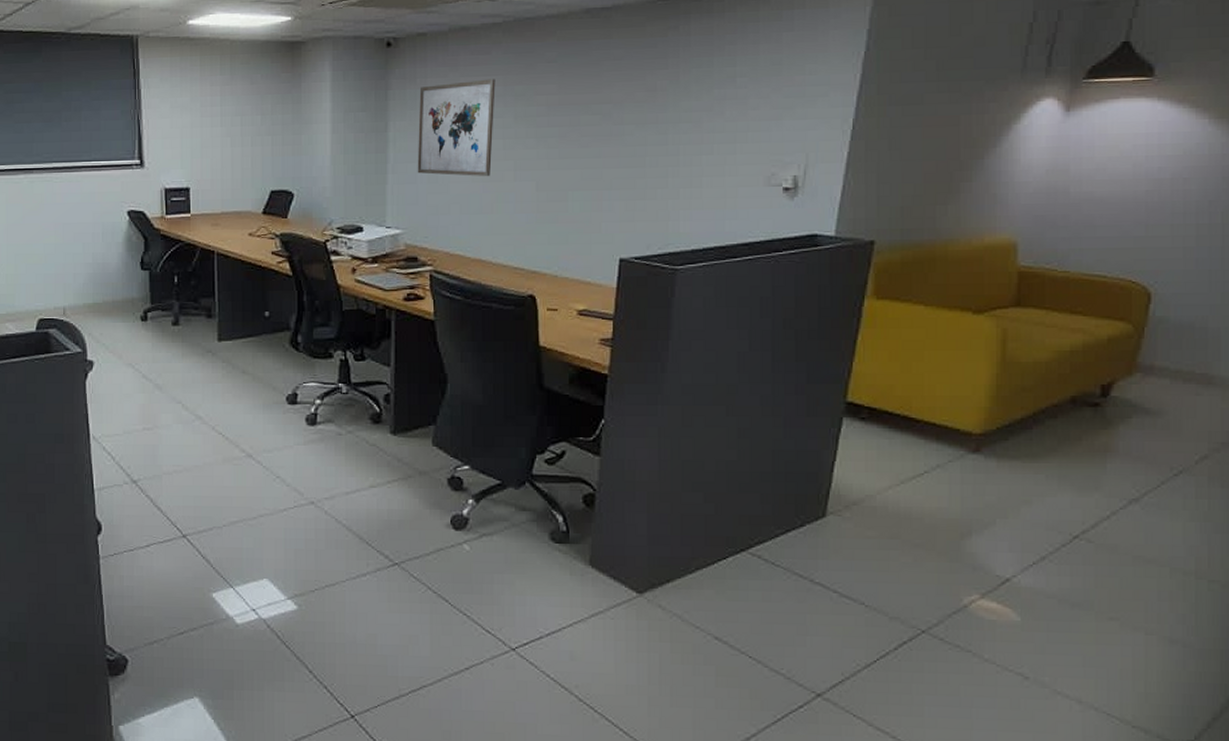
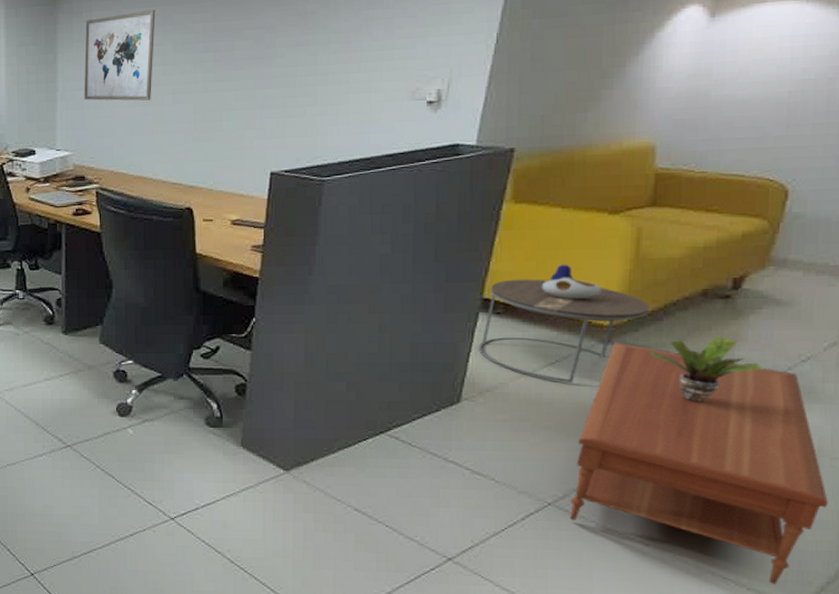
side table: none [843,366,1017,496] -> present [478,264,649,382]
coffee table: none [945,452,1209,721] -> present [570,342,828,584]
potted plant: none [1020,447,1136,520] -> present [650,336,764,404]

